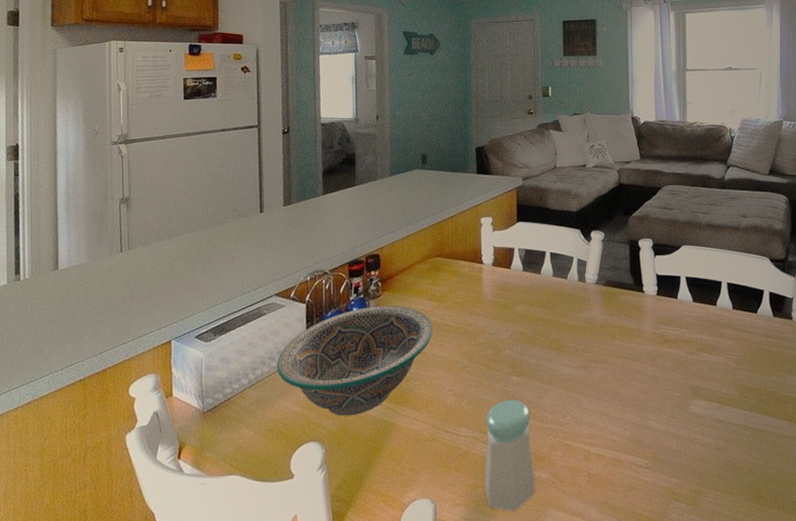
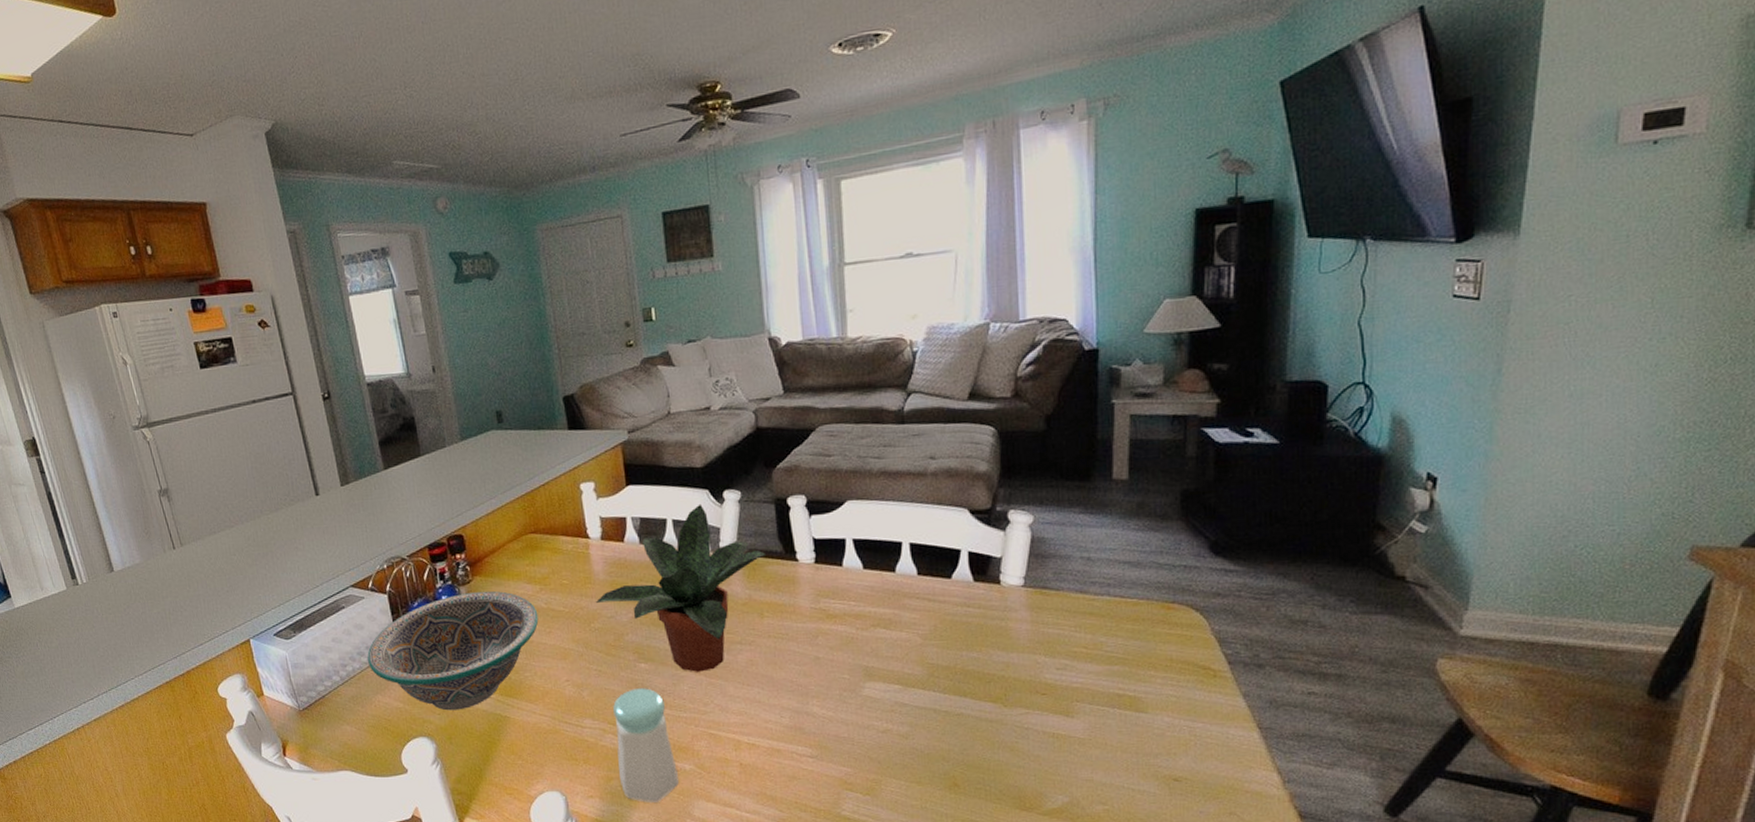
potted plant: none [483,241,621,386] -> present [596,503,767,672]

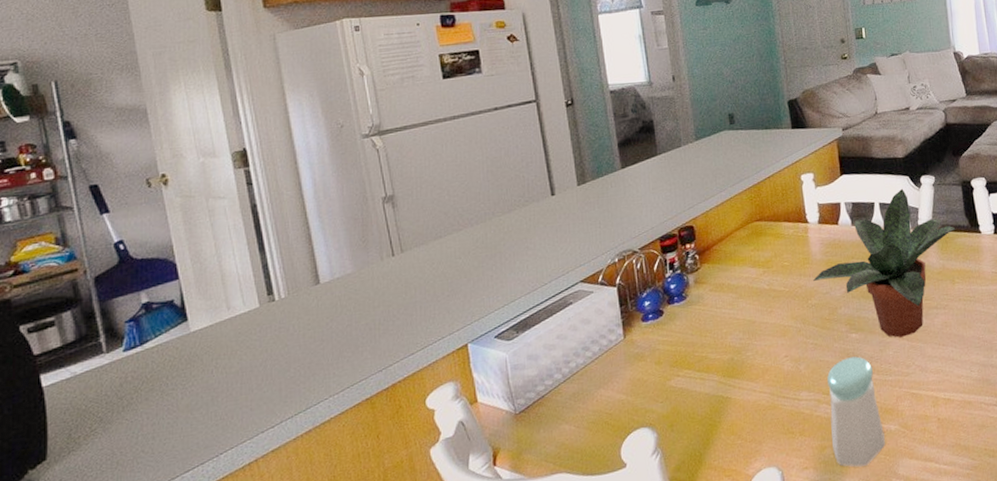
bowl: present [367,591,539,711] -> none [592,276,761,398]

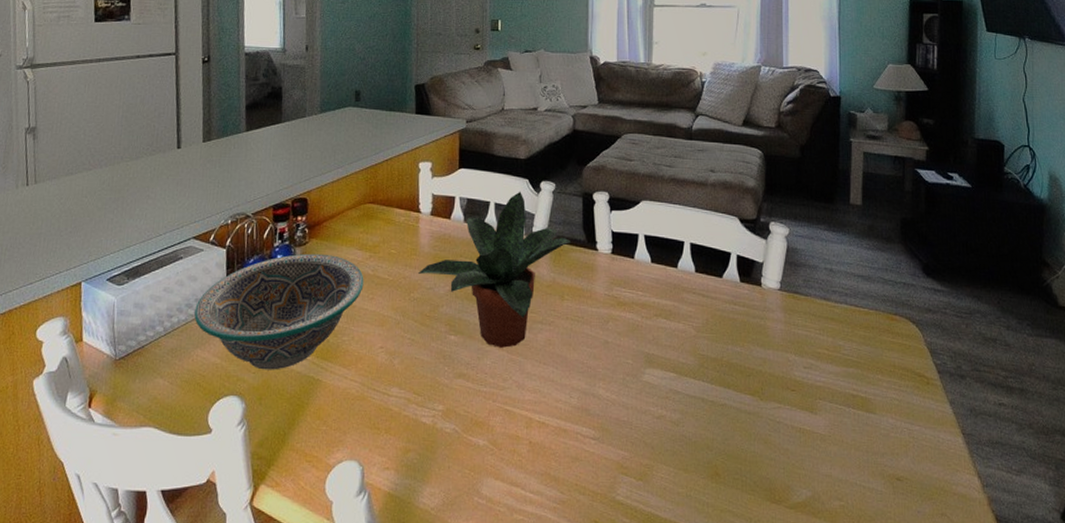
bowl: none [592,276,761,398] -> present [194,253,364,370]
salt shaker: present [827,356,885,467] -> none [416,360,472,478]

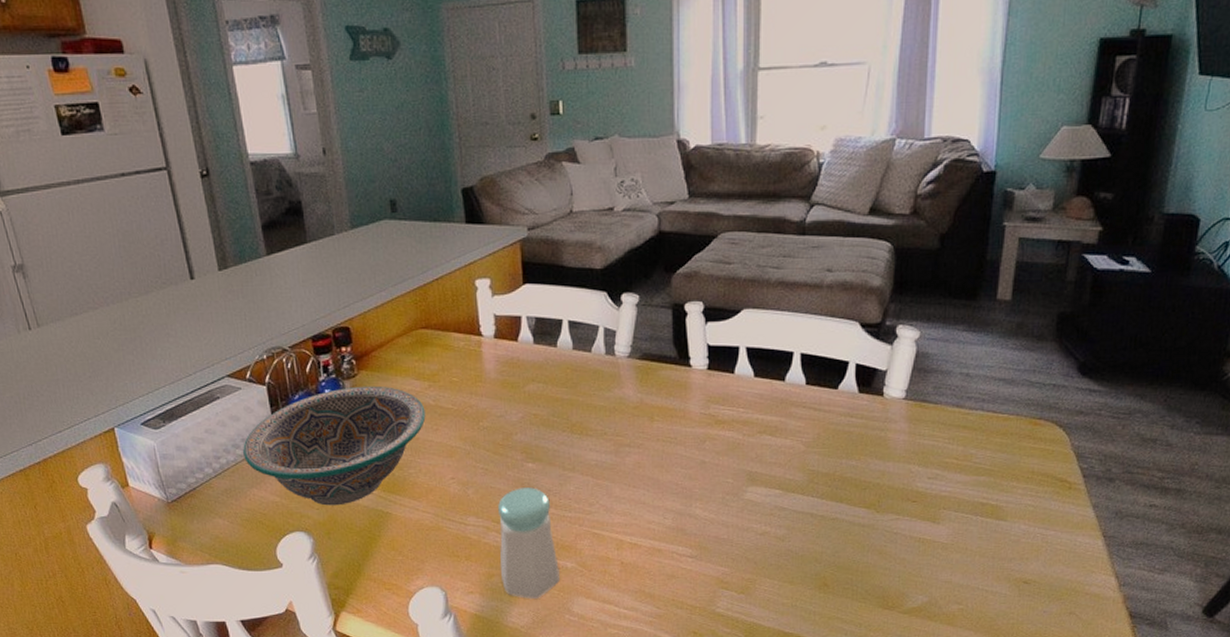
salt shaker: none [416,360,472,478] -> present [498,487,559,599]
potted plant: present [418,191,572,348] -> none [486,305,661,473]

